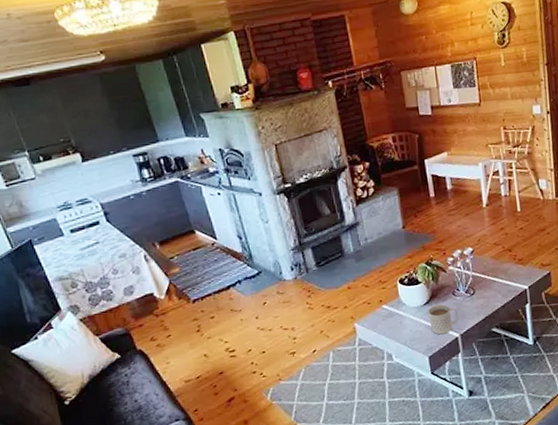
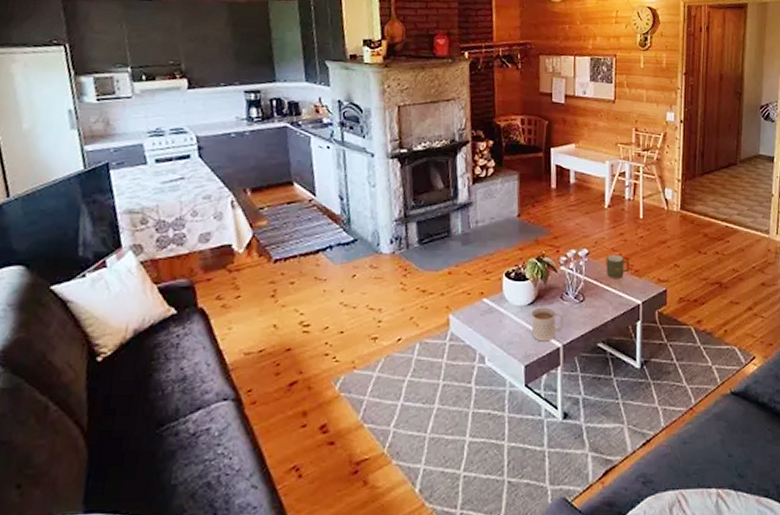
mug: none [490,247,513,271] -> present [606,254,629,280]

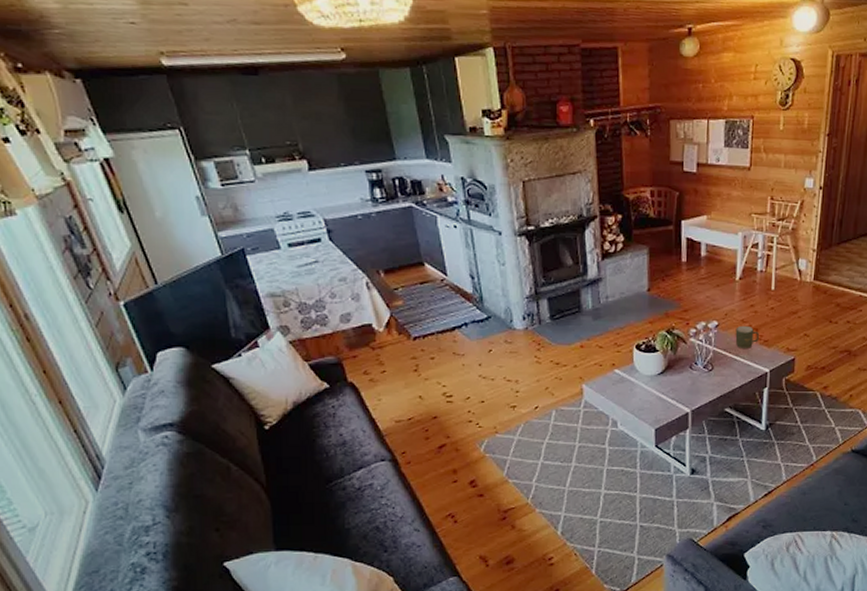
mug: present [531,307,563,342] -> none [661,376,692,408]

